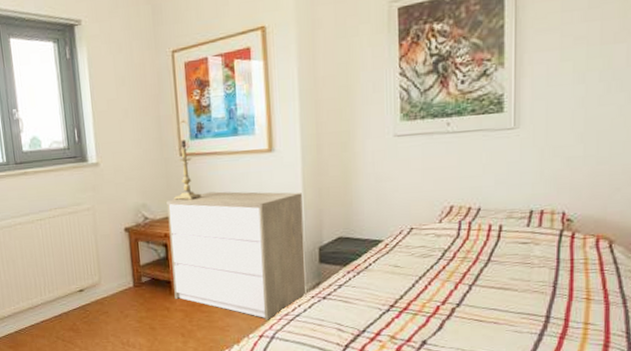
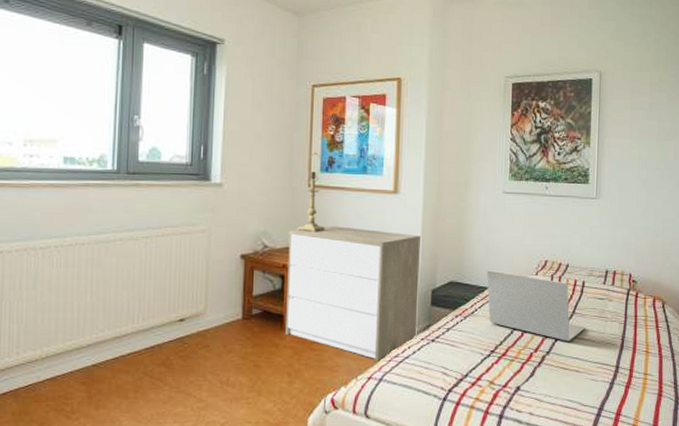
laptop: none [379,221,505,292] -> present [486,270,585,341]

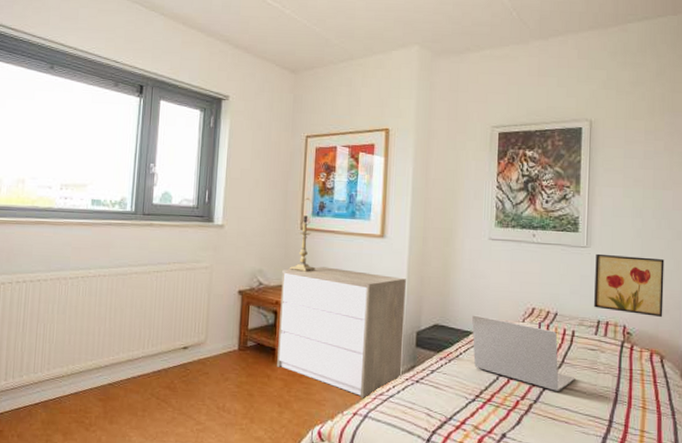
wall art: none [603,204,667,265] -> present [594,253,665,318]

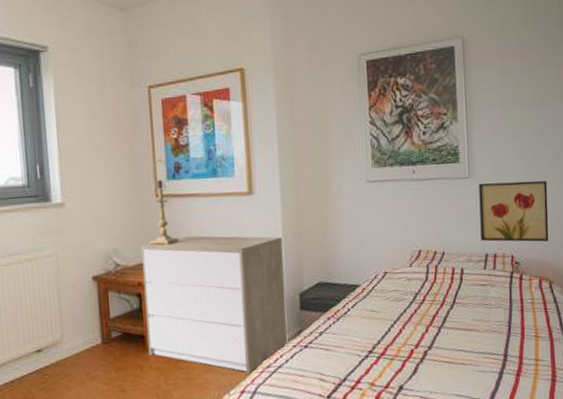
laptop: present [471,315,575,391] -> none [356,266,468,334]

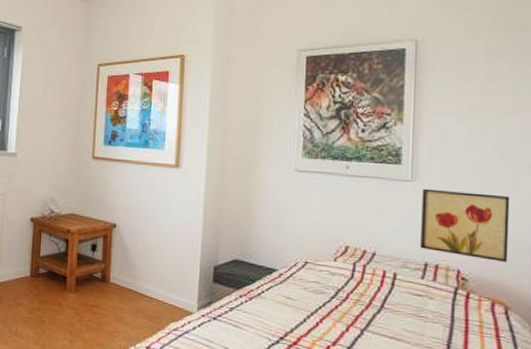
dresser: present [141,235,288,374] -> none [68,196,202,333]
table lamp: present [148,159,179,245] -> none [80,126,107,201]

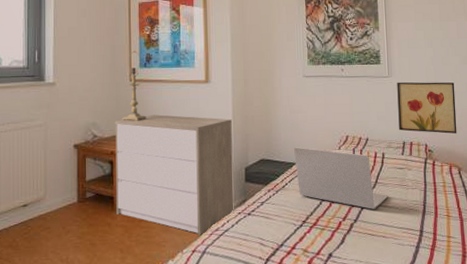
dresser: none [68,196,202,333] -> present [115,114,234,236]
table lamp: none [80,126,107,201] -> present [121,50,147,121]
laptop: none [275,251,397,339] -> present [293,147,388,209]

